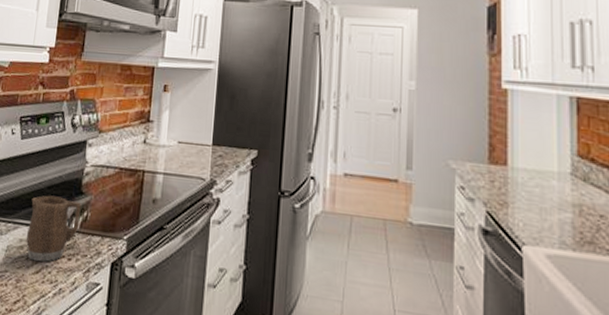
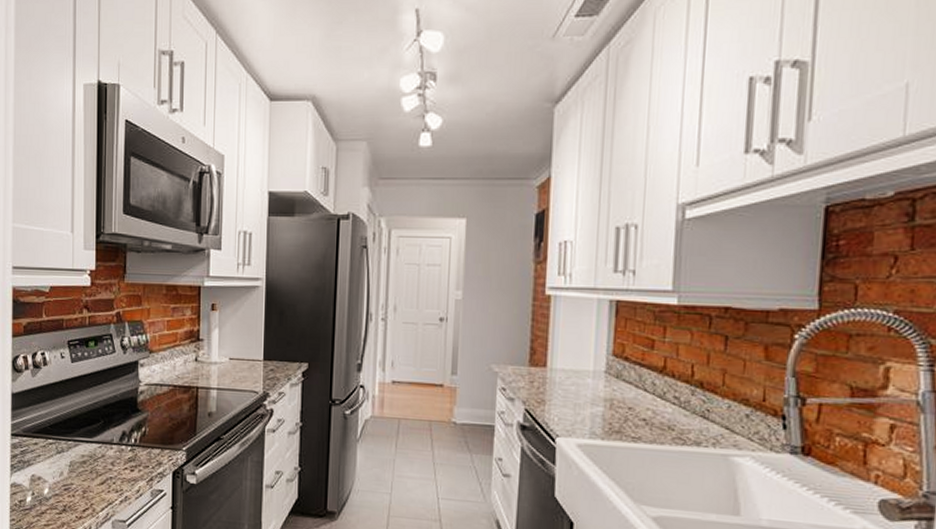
mug: present [26,195,82,262] -> none [89,414,139,474]

